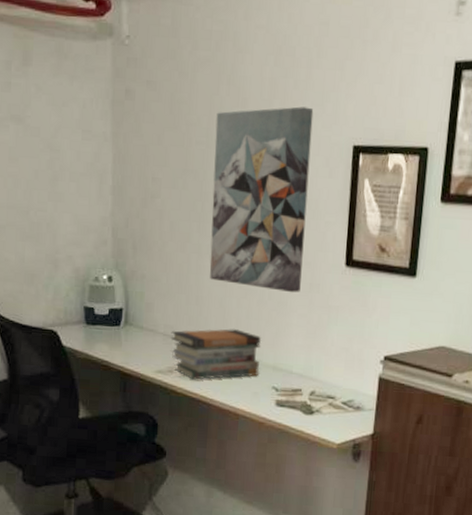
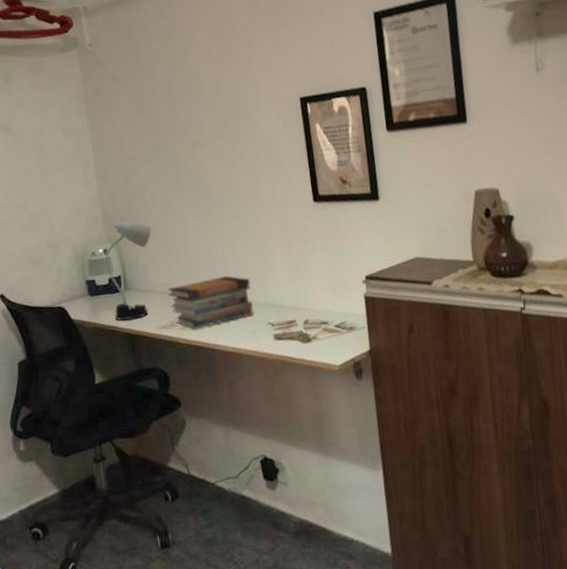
desk lamp: none [107,249,165,358] -> present [104,222,152,321]
wall art: present [209,106,314,293] -> none [176,73,277,236]

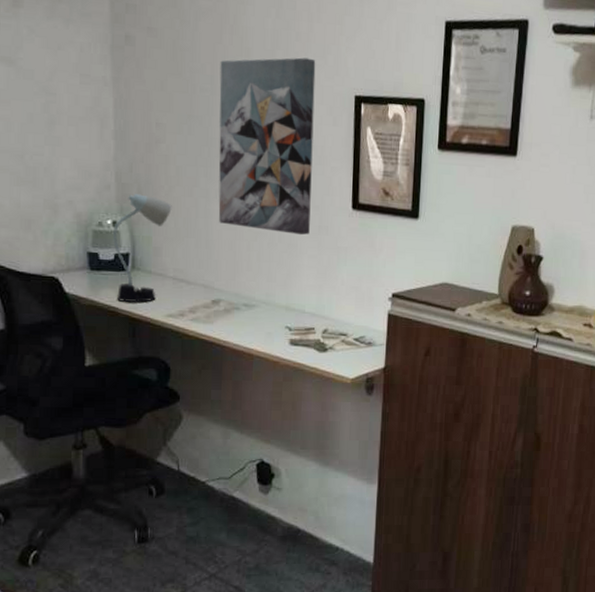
book stack: present [167,276,254,329] -> none [181,271,274,322]
wall art: none [176,73,277,236] -> present [218,57,316,236]

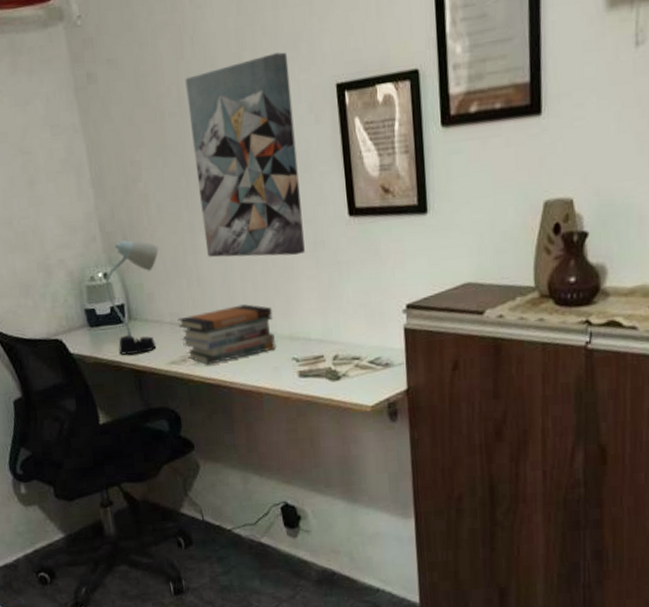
book stack: none [181,271,274,322] -> present [177,304,277,365]

